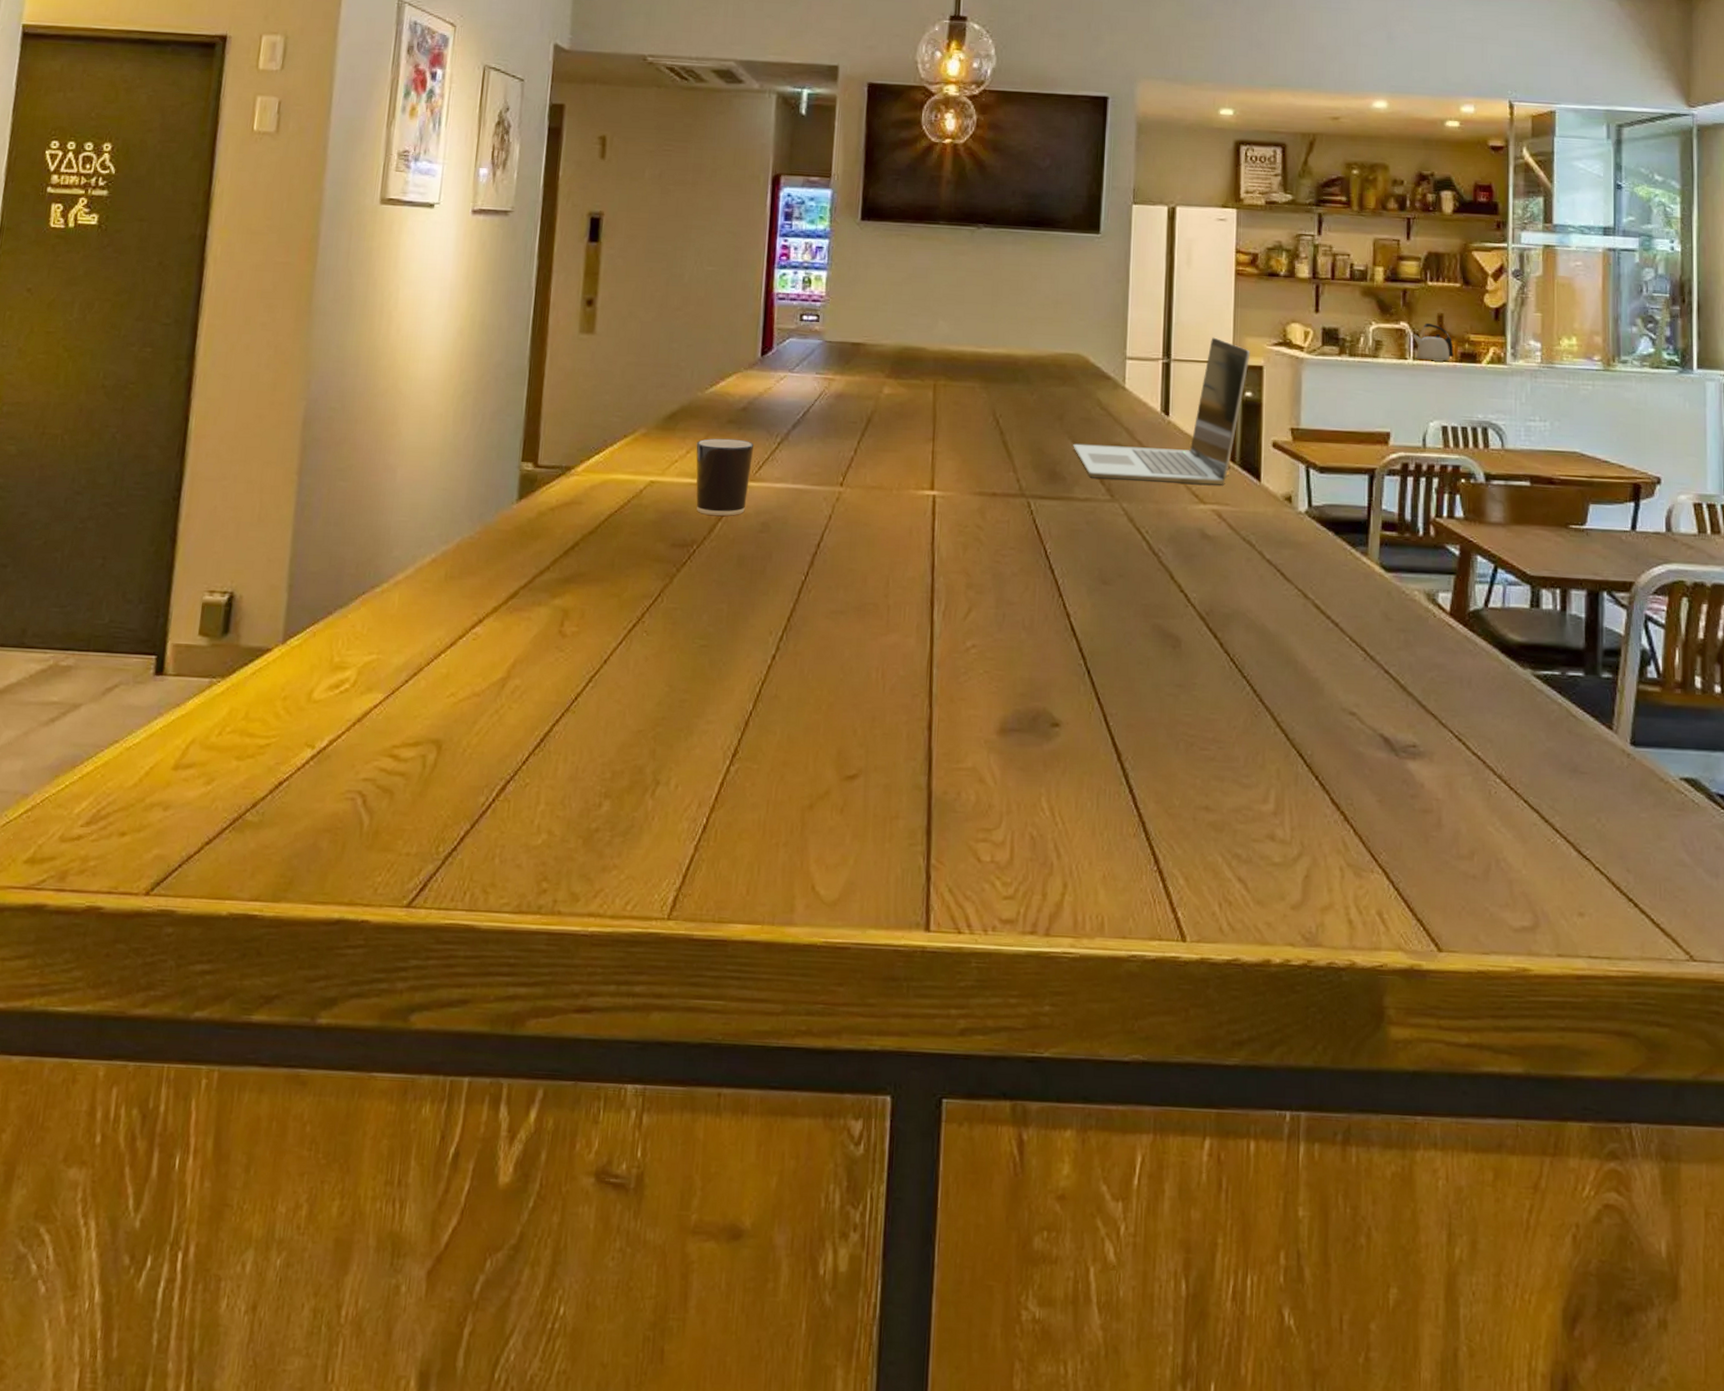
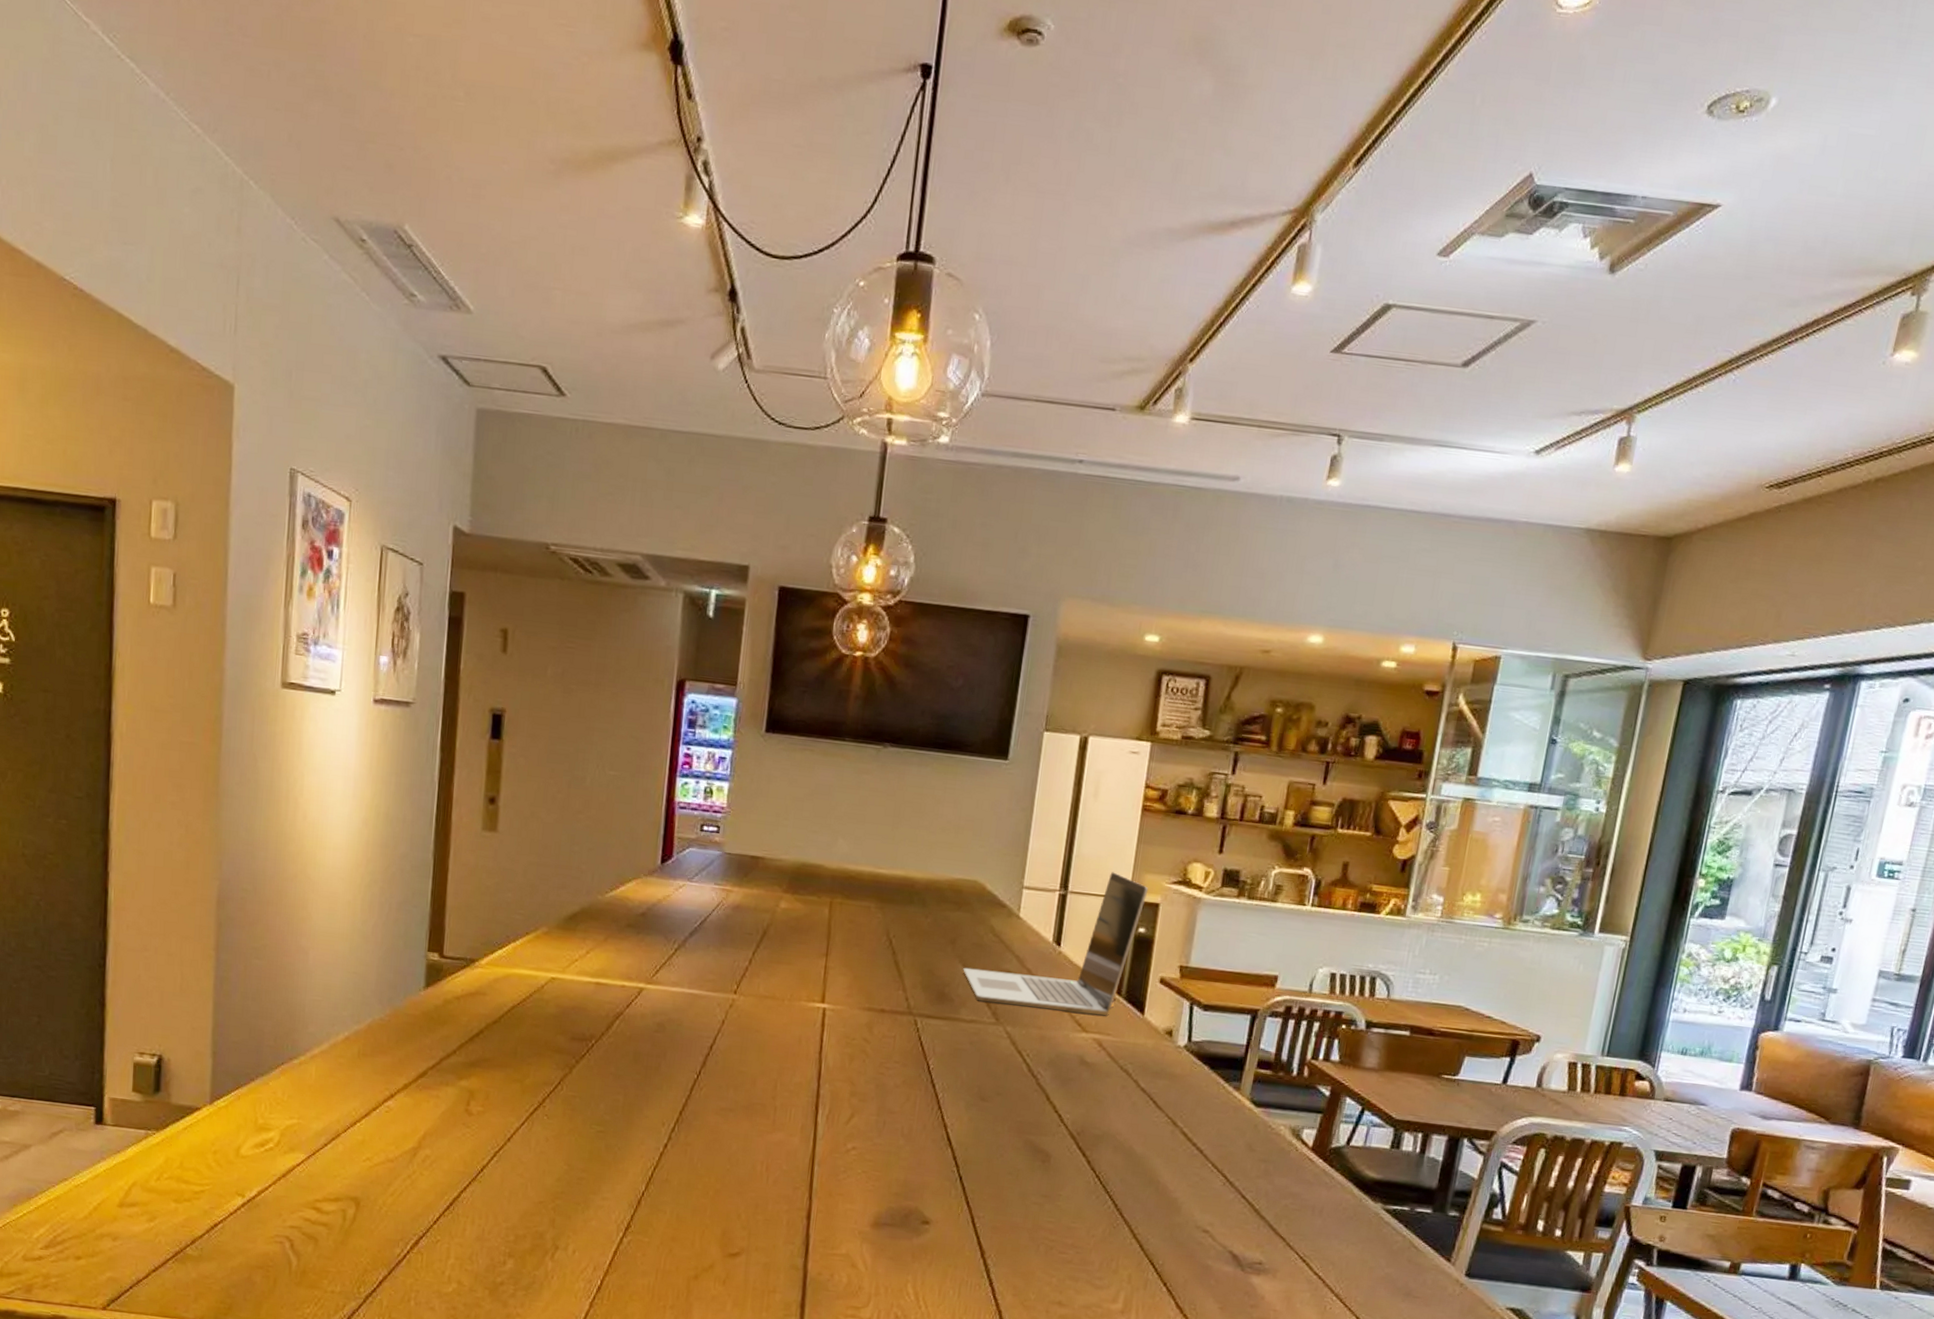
mug: present [695,438,755,517] -> none [595,941,652,1016]
kettle: present [1411,322,1454,362] -> none [1313,870,1354,910]

